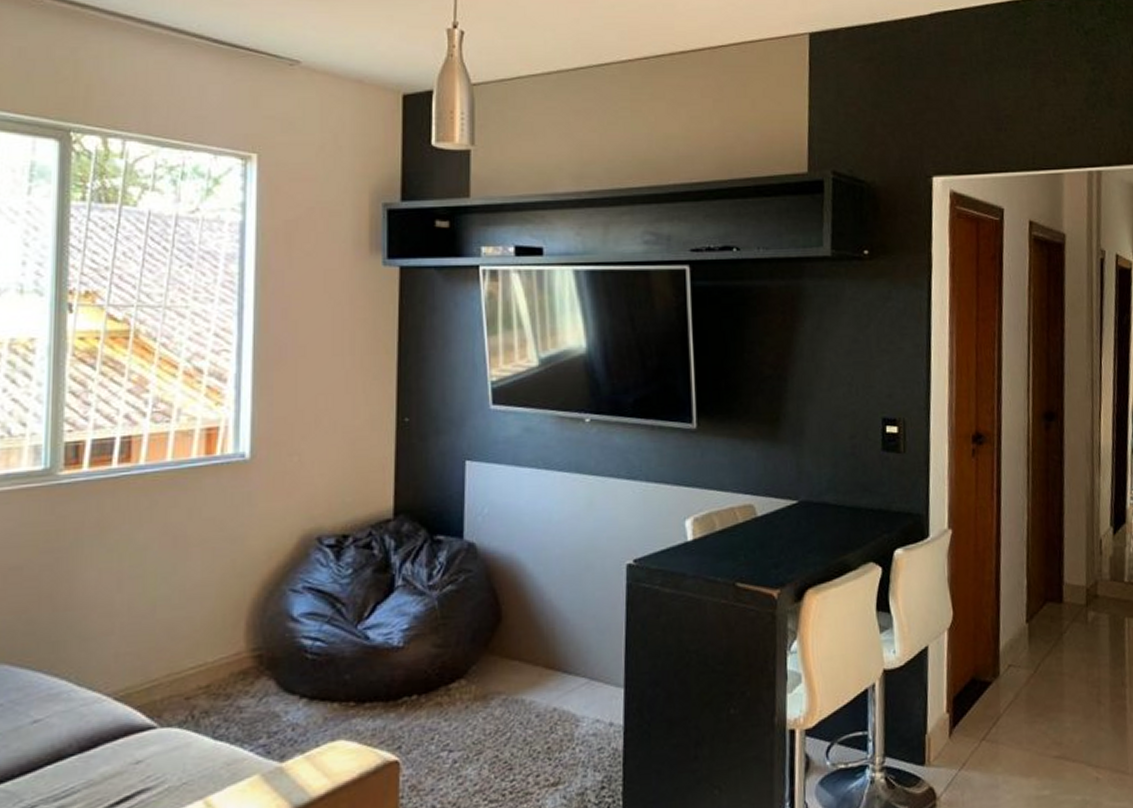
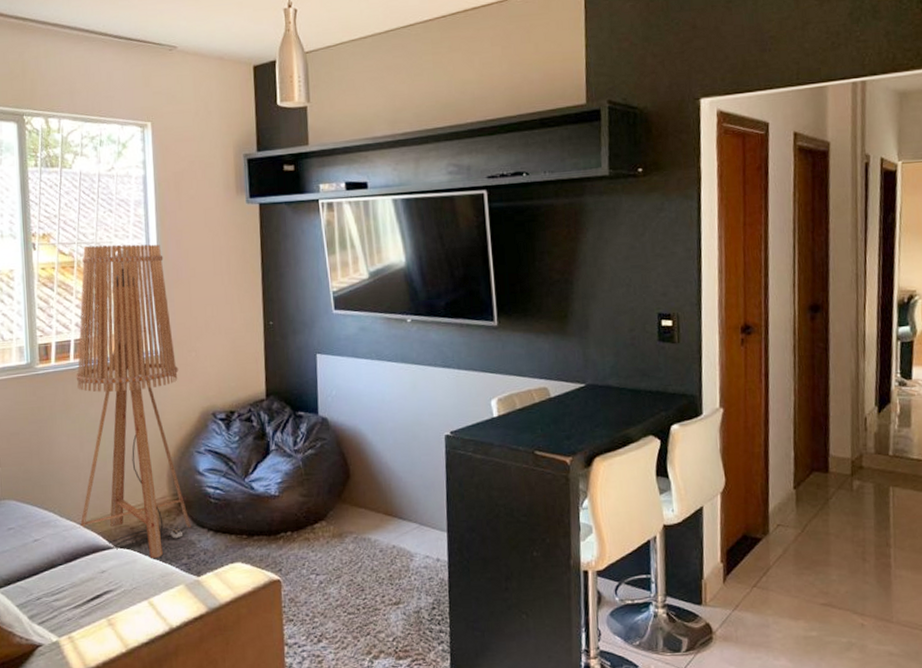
floor lamp: none [106,310,276,741] -> present [76,244,192,559]

